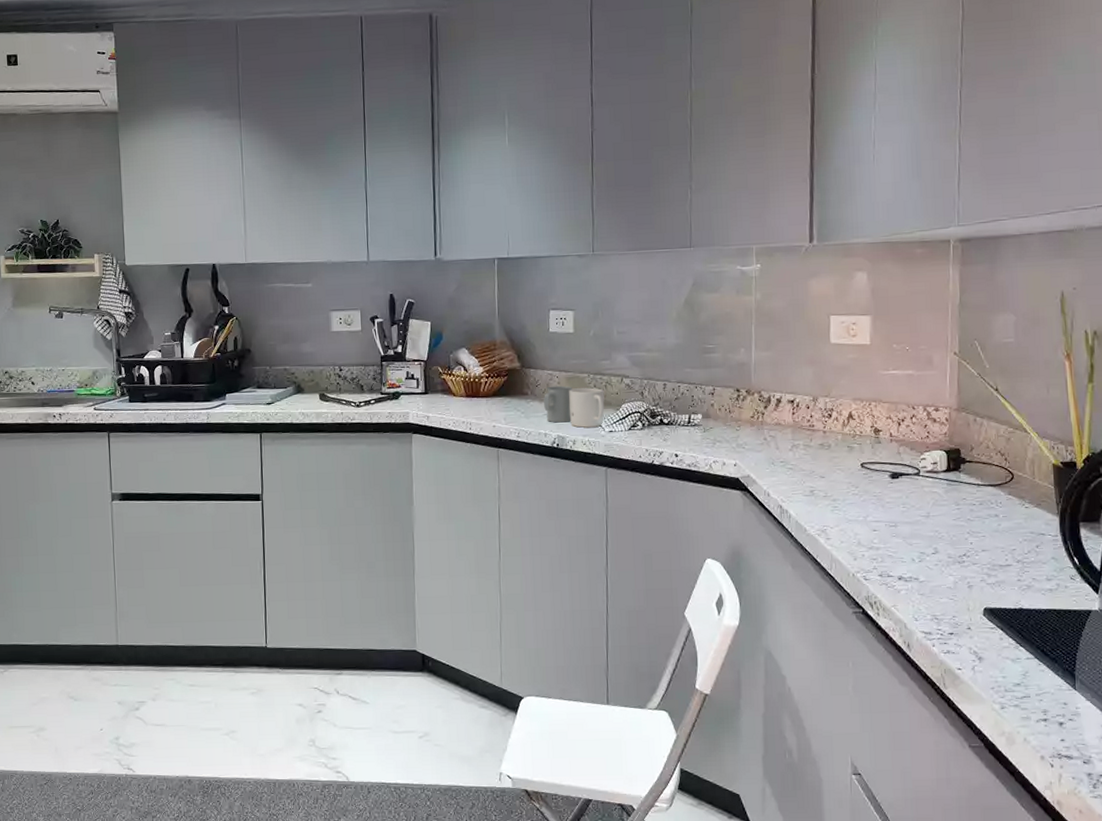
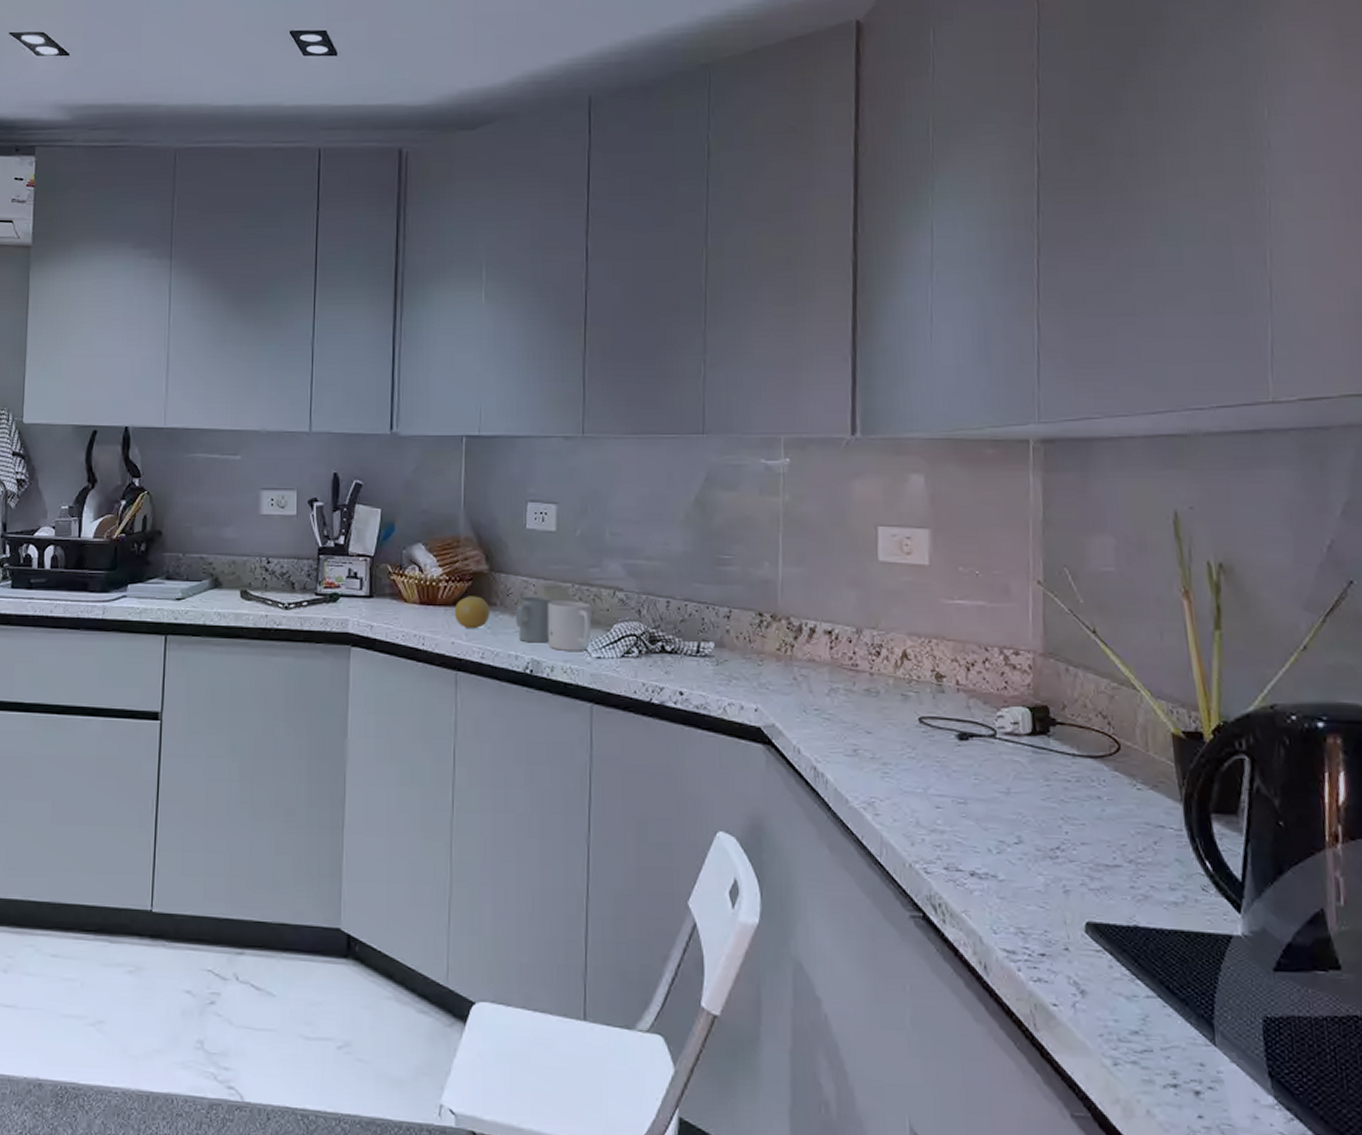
fruit: none [494,388,523,415] -> present [454,596,490,629]

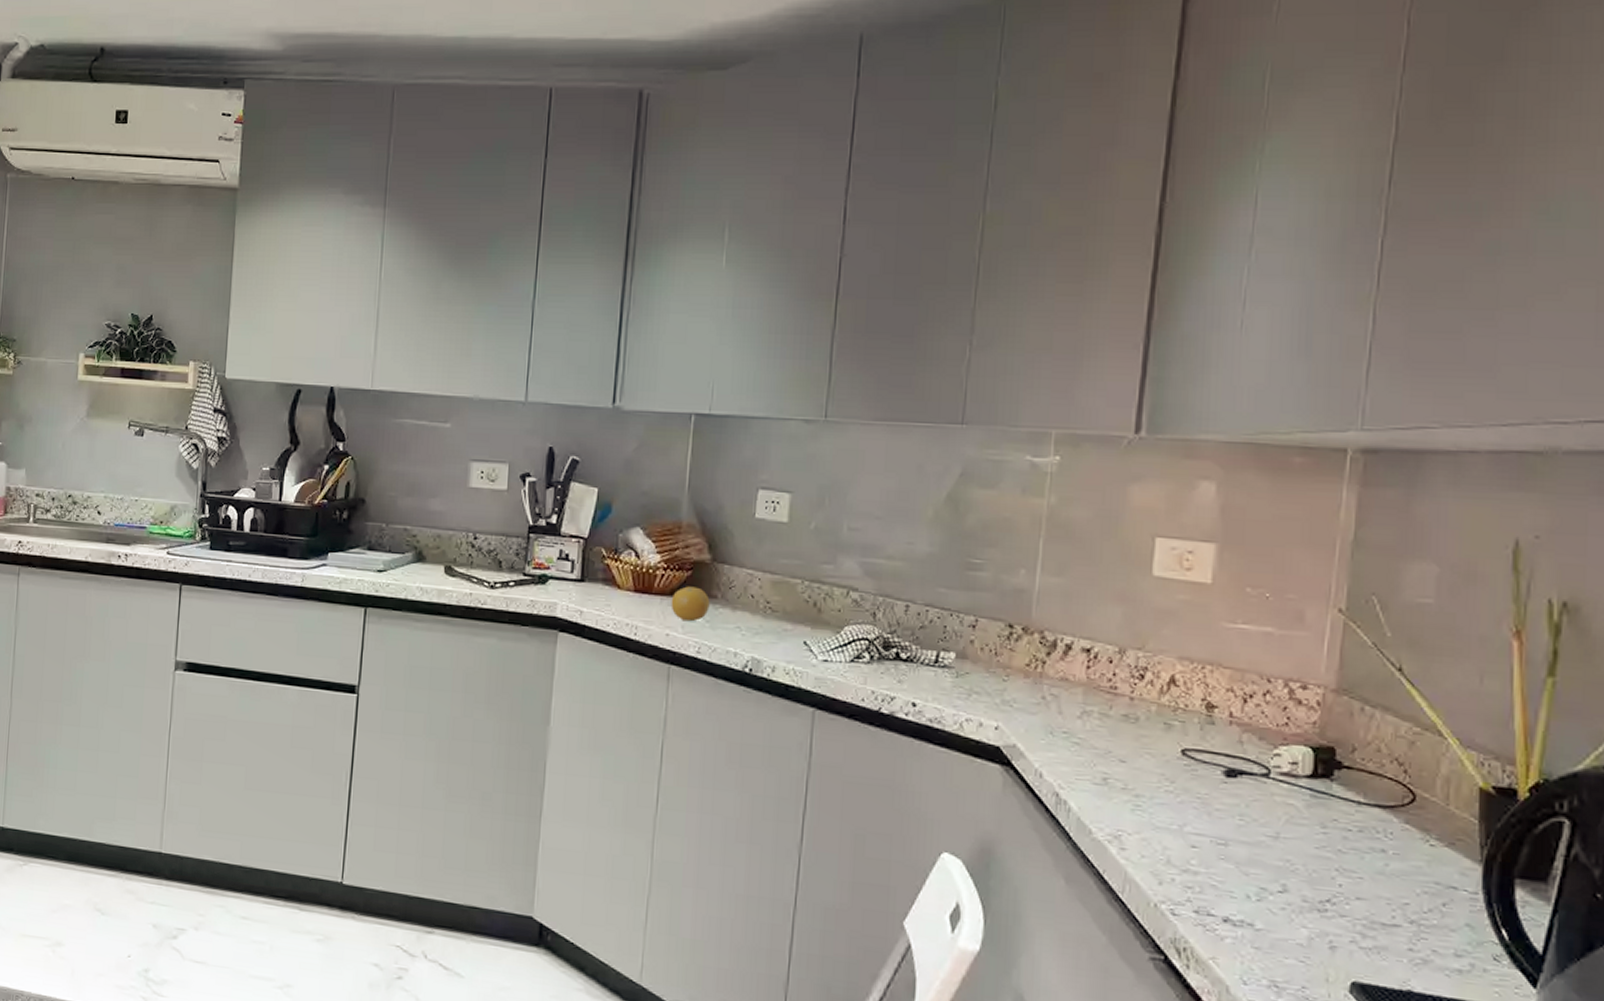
cup: present [516,596,552,643] -> none [737,590,778,642]
mug: present [547,601,592,651] -> none [770,597,822,653]

